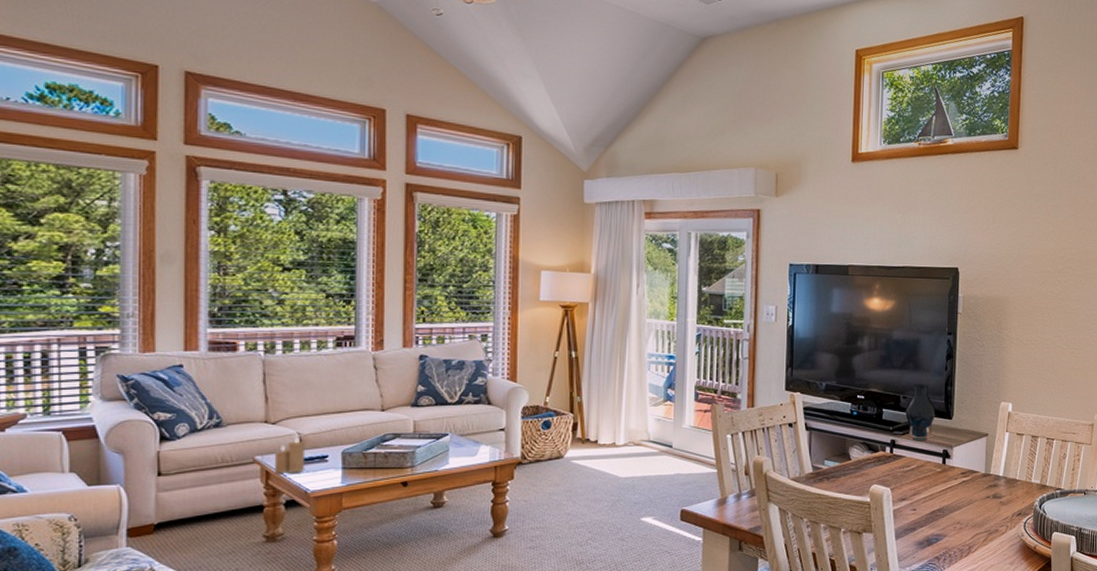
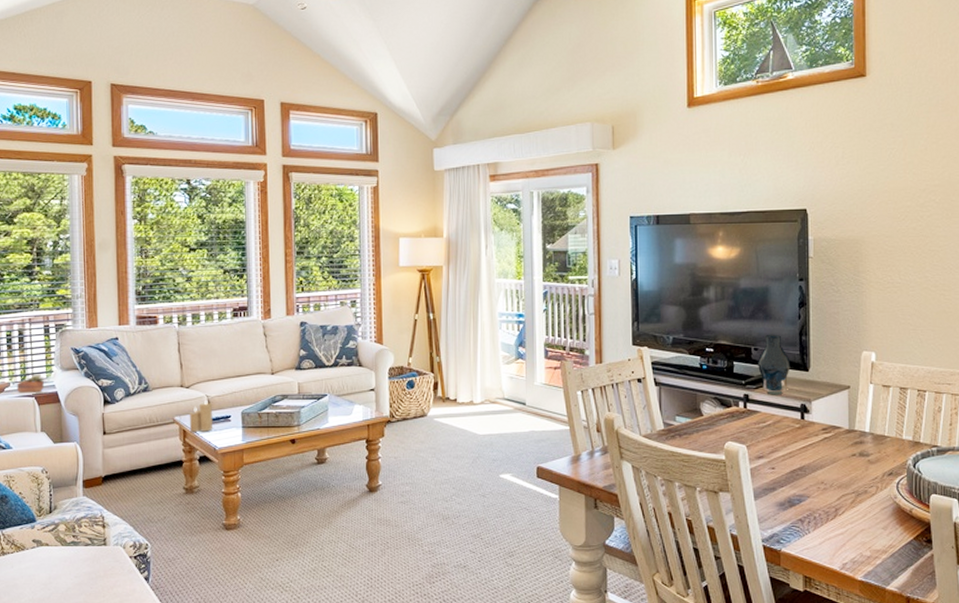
succulent plant: none [27,404,83,429] -> present [10,374,49,395]

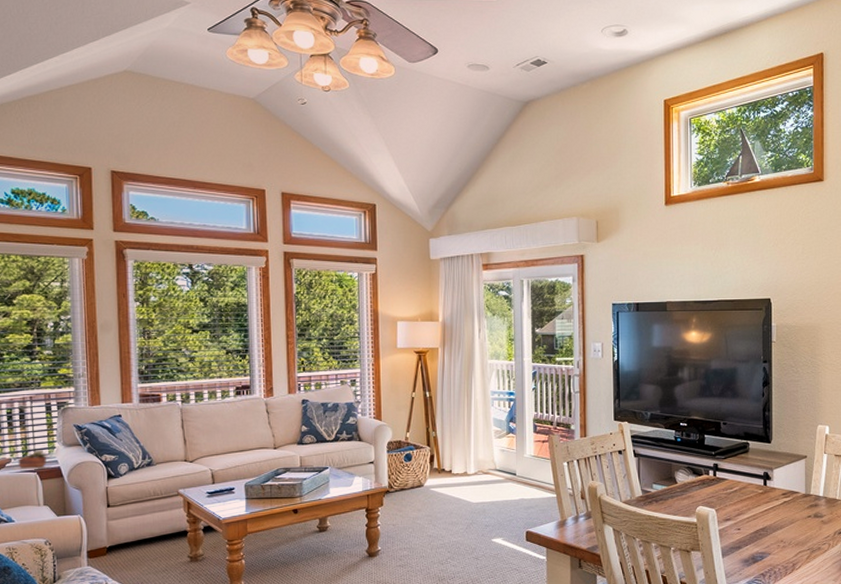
candle: present [189,399,213,432] -> none [193,473,217,504]
vase: present [758,334,790,395] -> none [726,410,755,465]

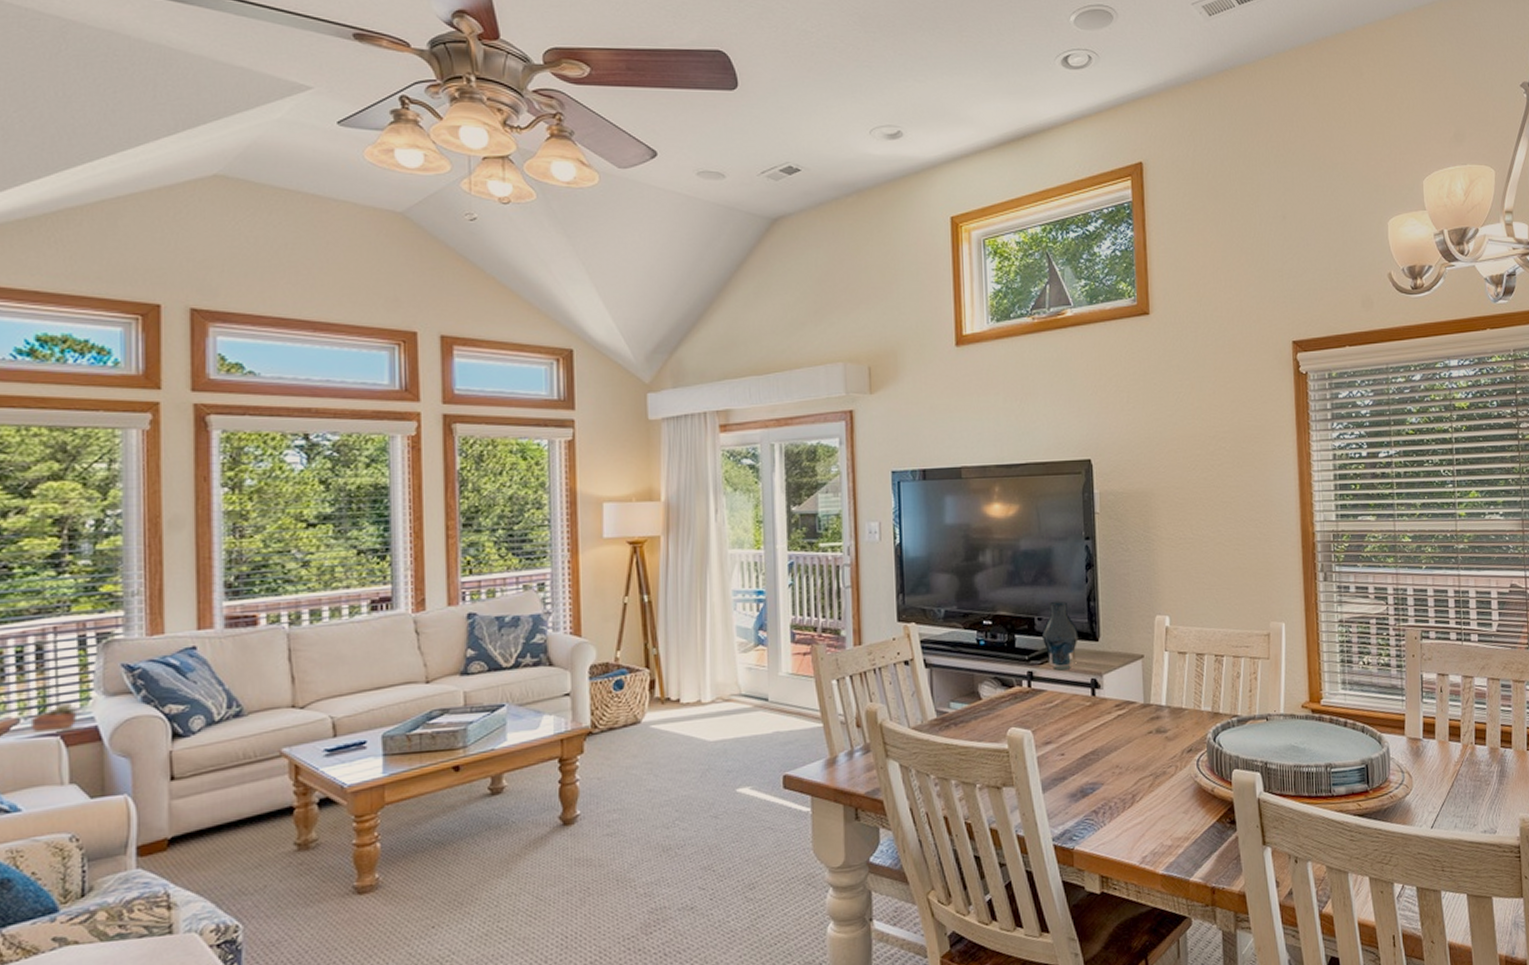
vase: none [726,410,755,465] -> present [1042,600,1079,671]

